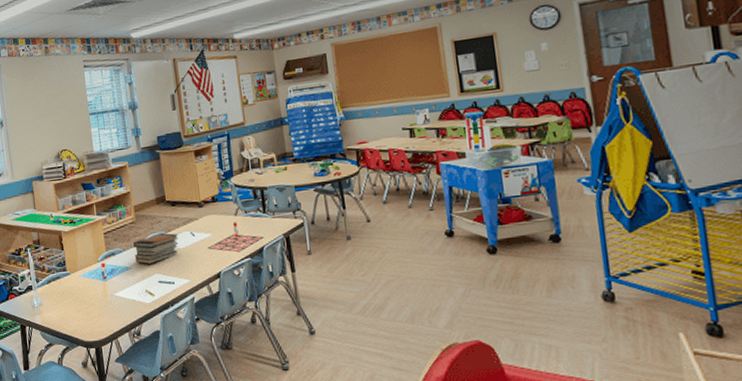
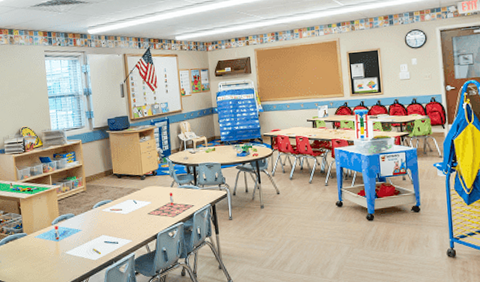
book stack: present [133,233,178,264] -> none [84,200,123,227]

